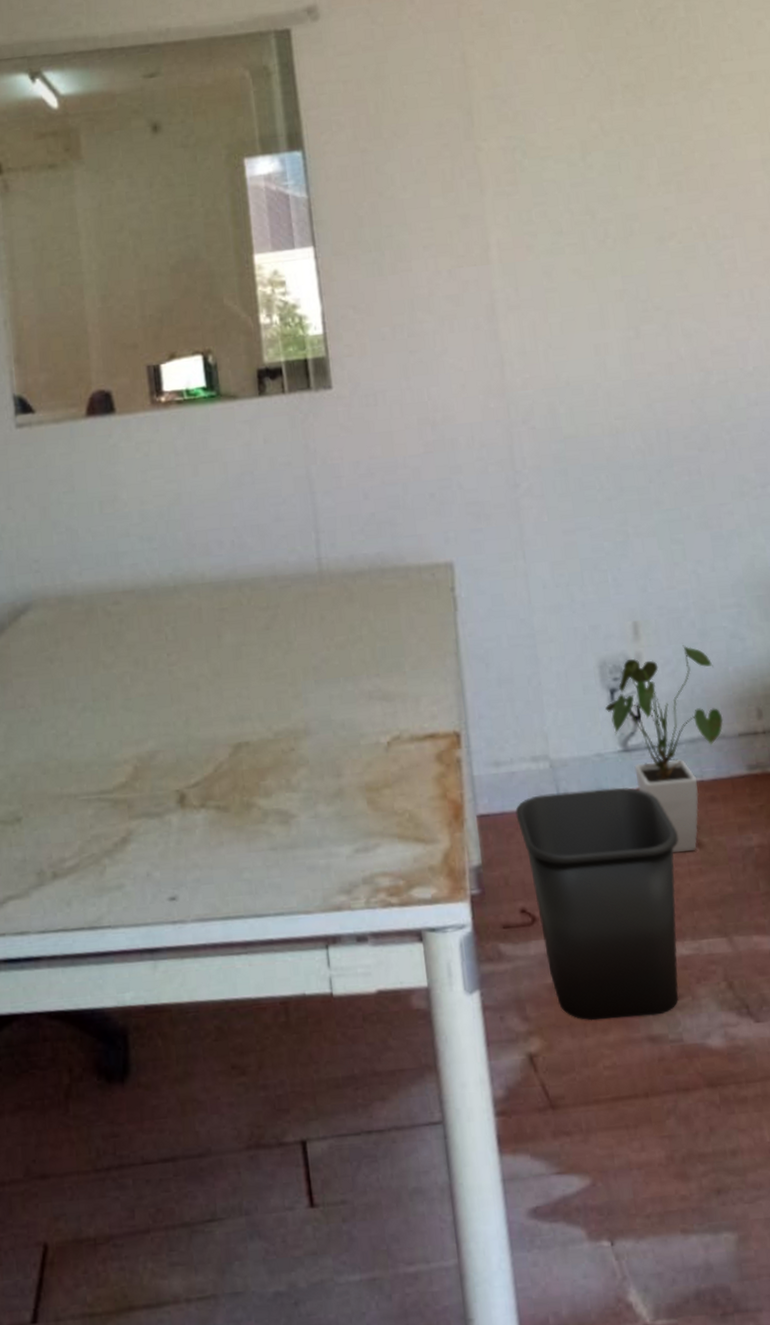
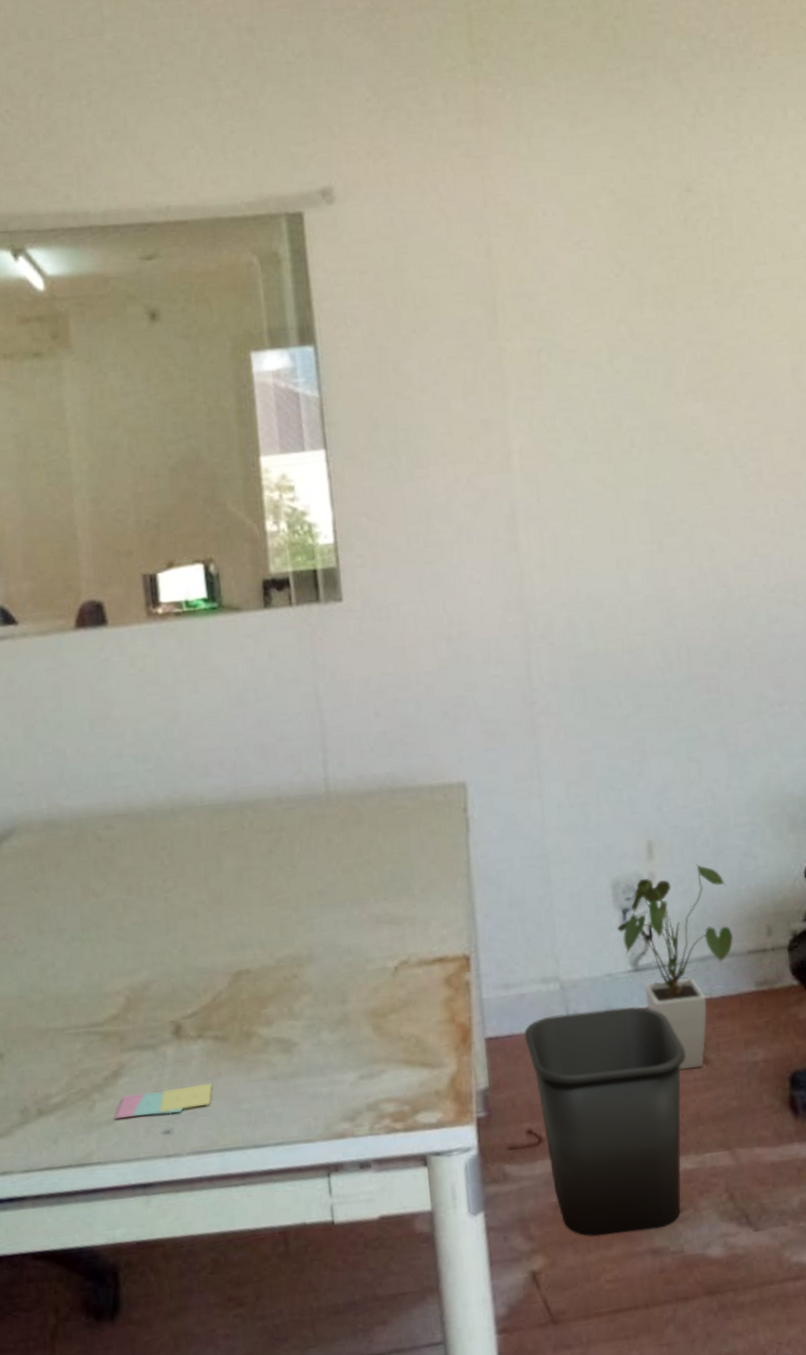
sticky notes: none [123,852,215,884] -> present [114,1083,213,1119]

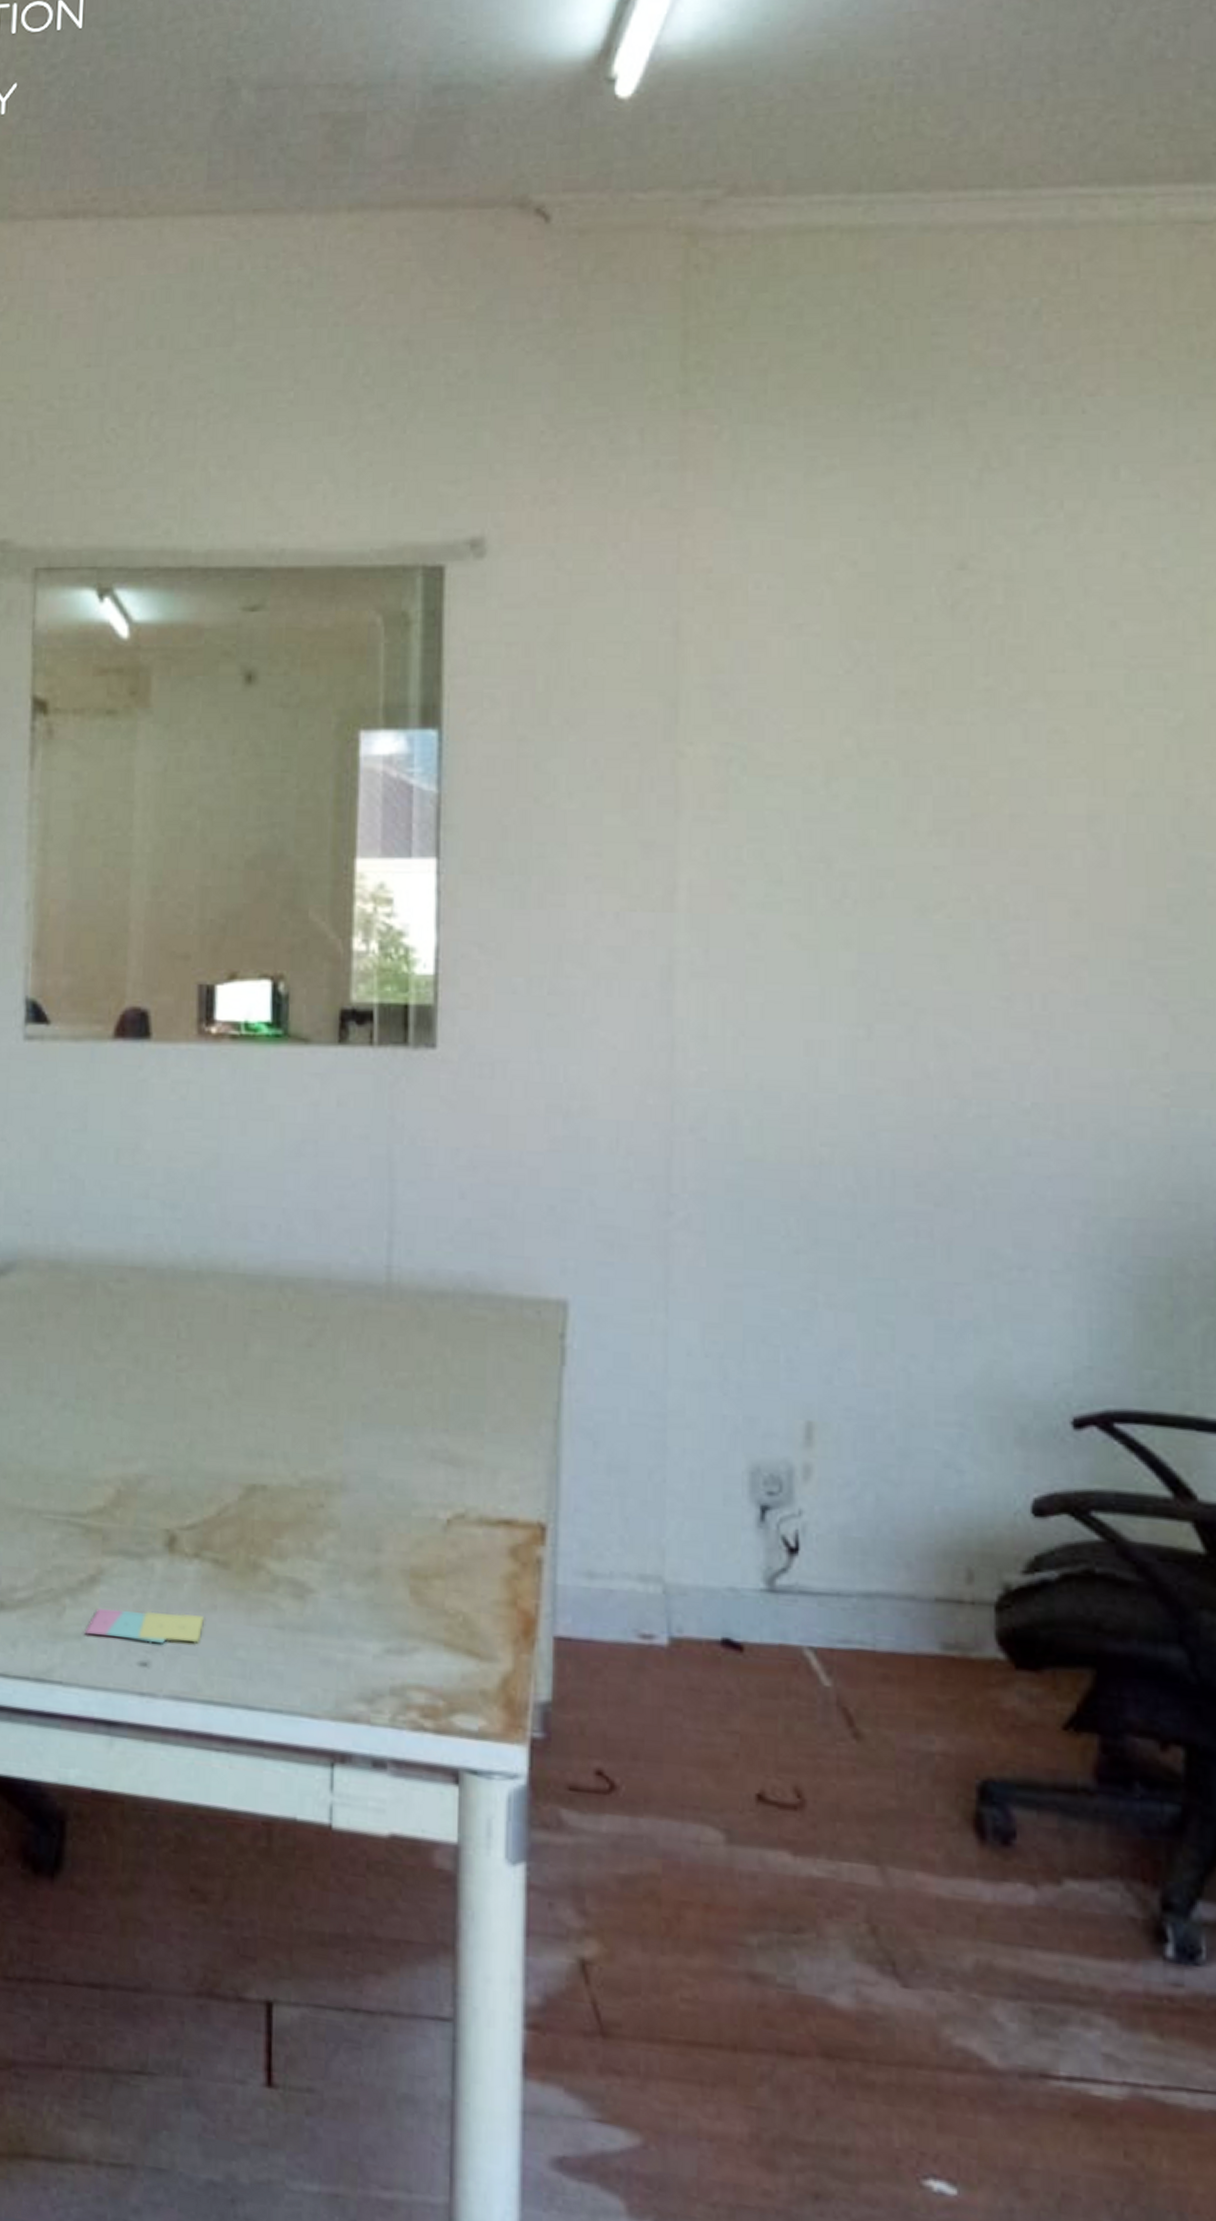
waste bin: present [524,1007,686,1237] -> none [607,1626,828,1947]
house plant: present [616,864,734,1069] -> none [749,1464,916,1741]

